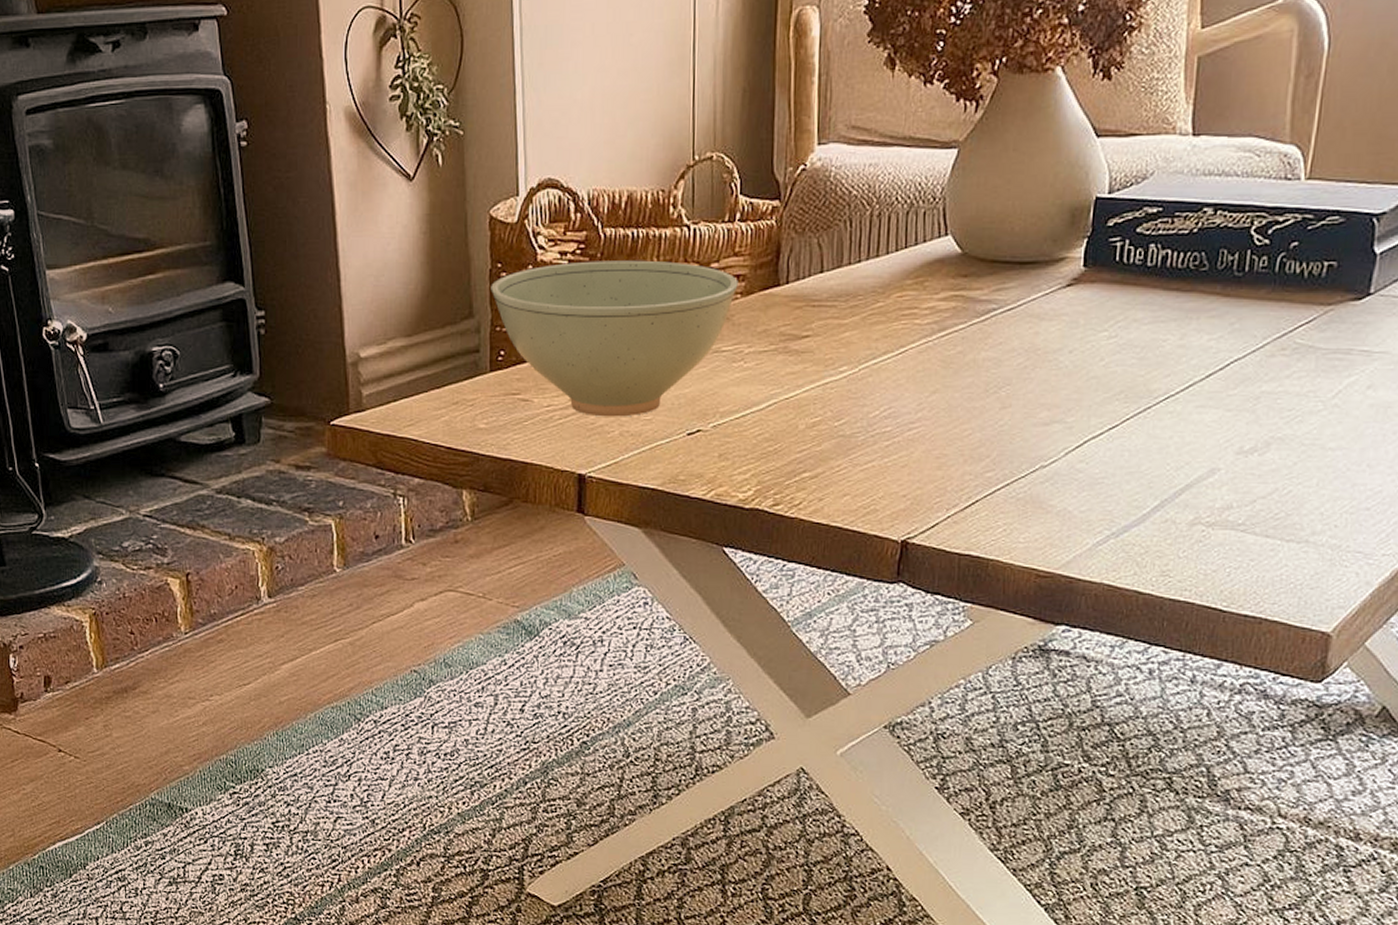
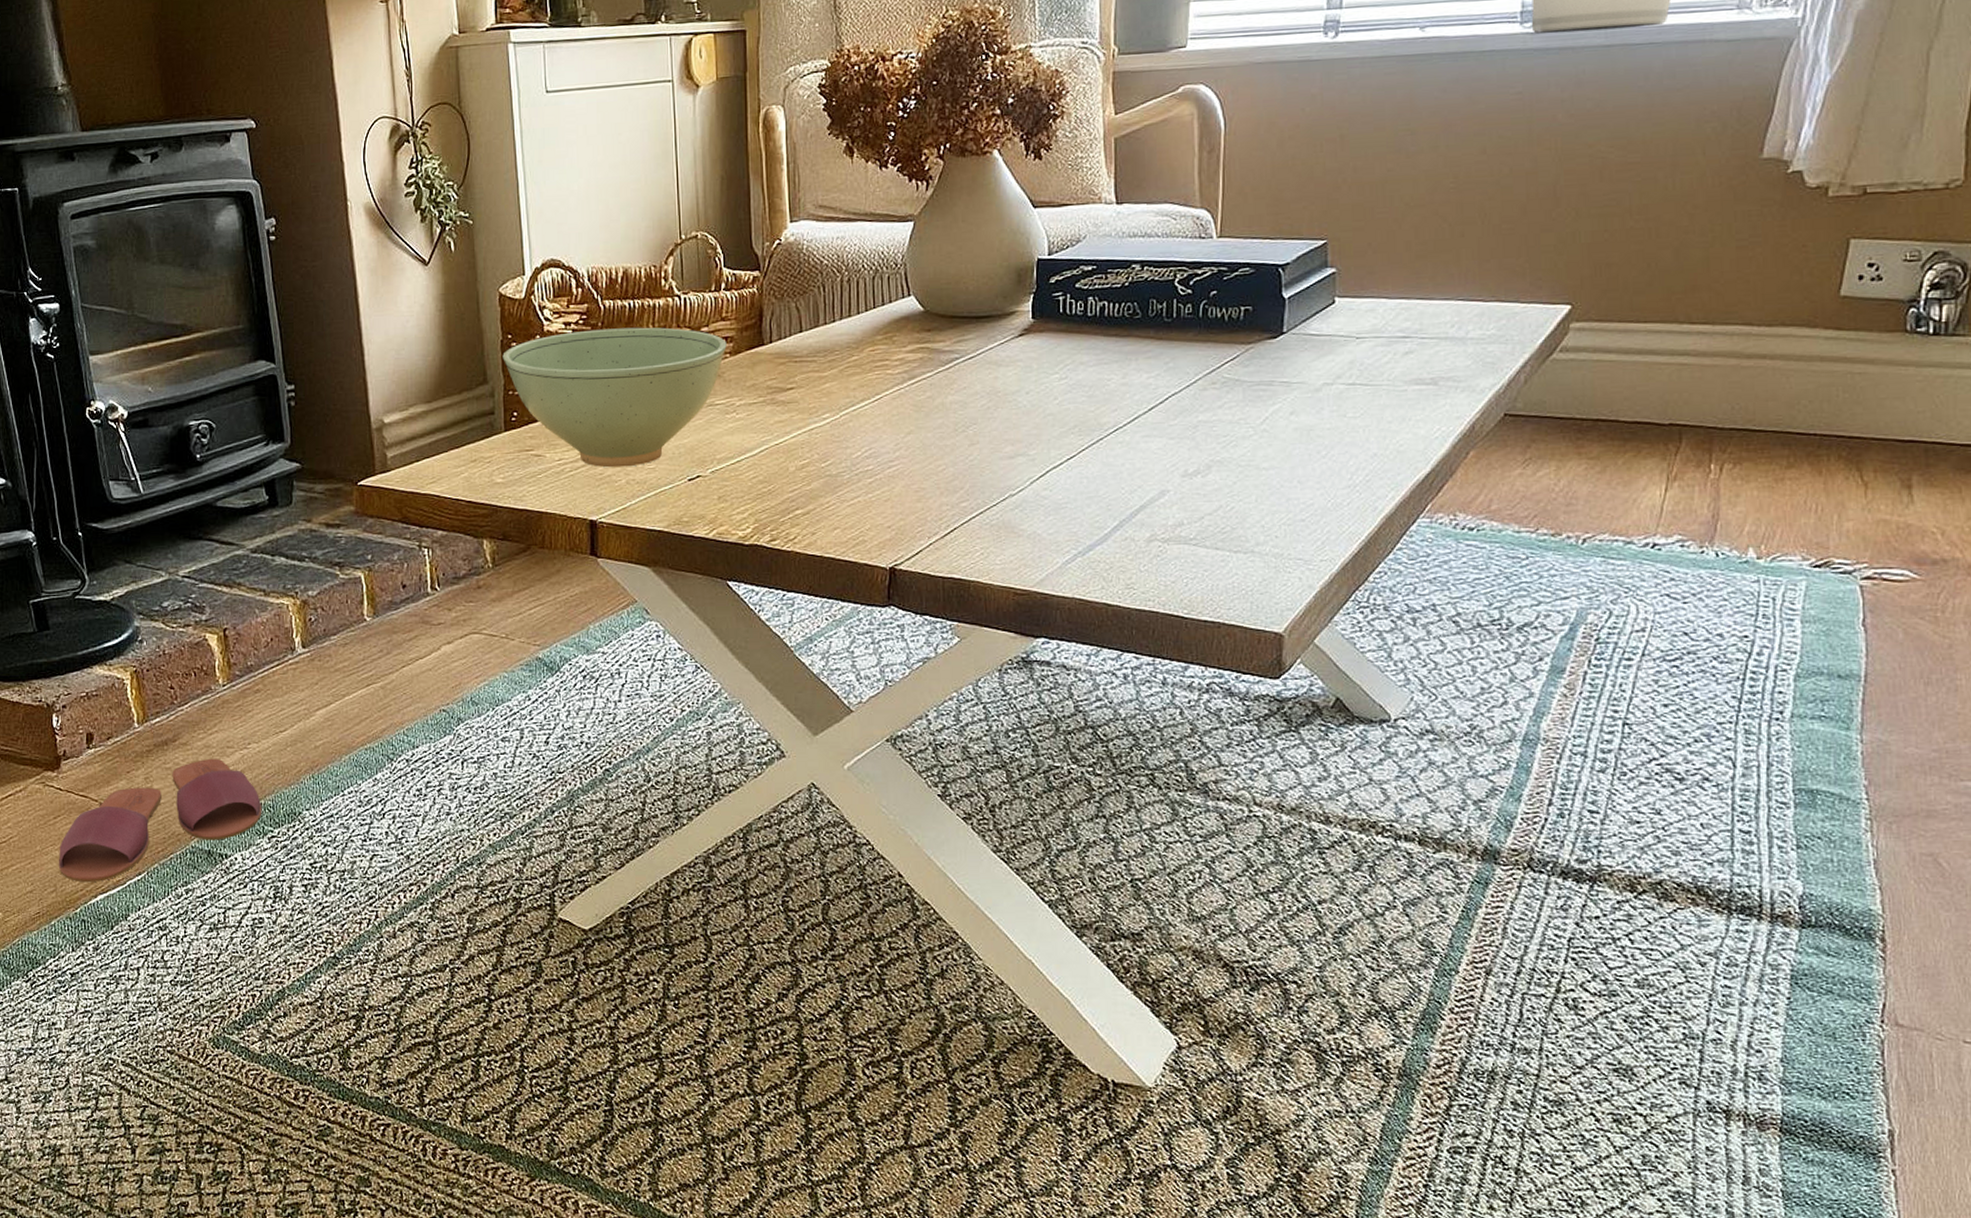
slippers: none [16,708,224,829] -> present [58,758,262,883]

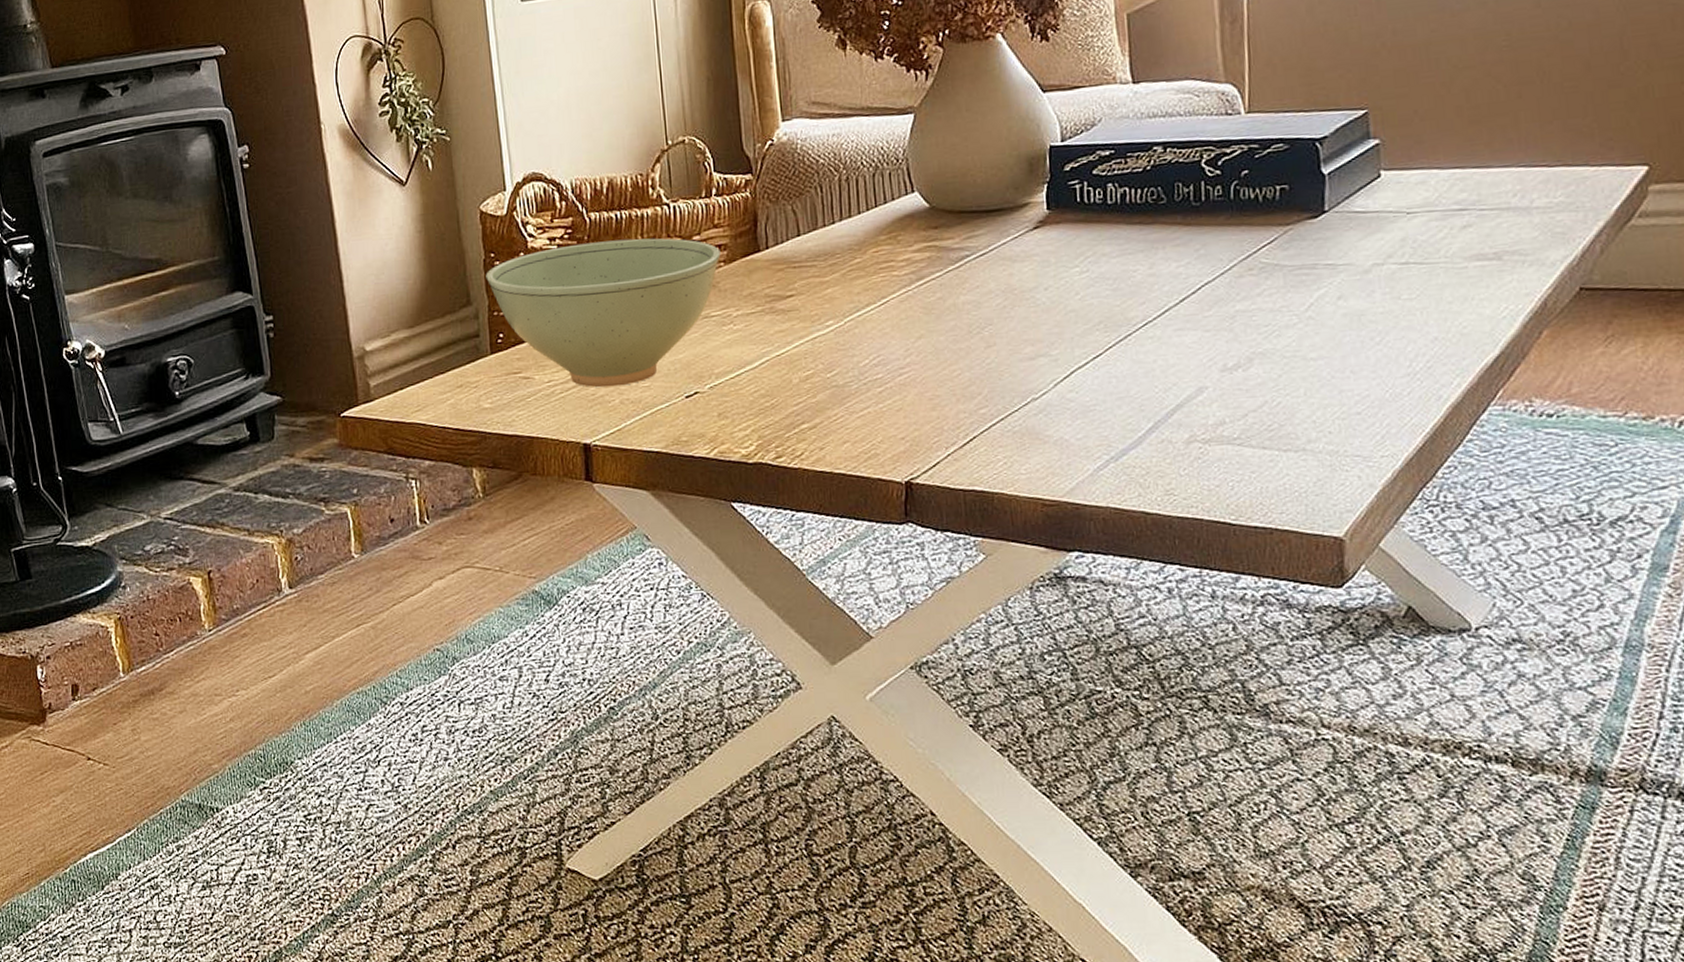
slippers: present [58,758,262,883] -> none [46,707,253,841]

